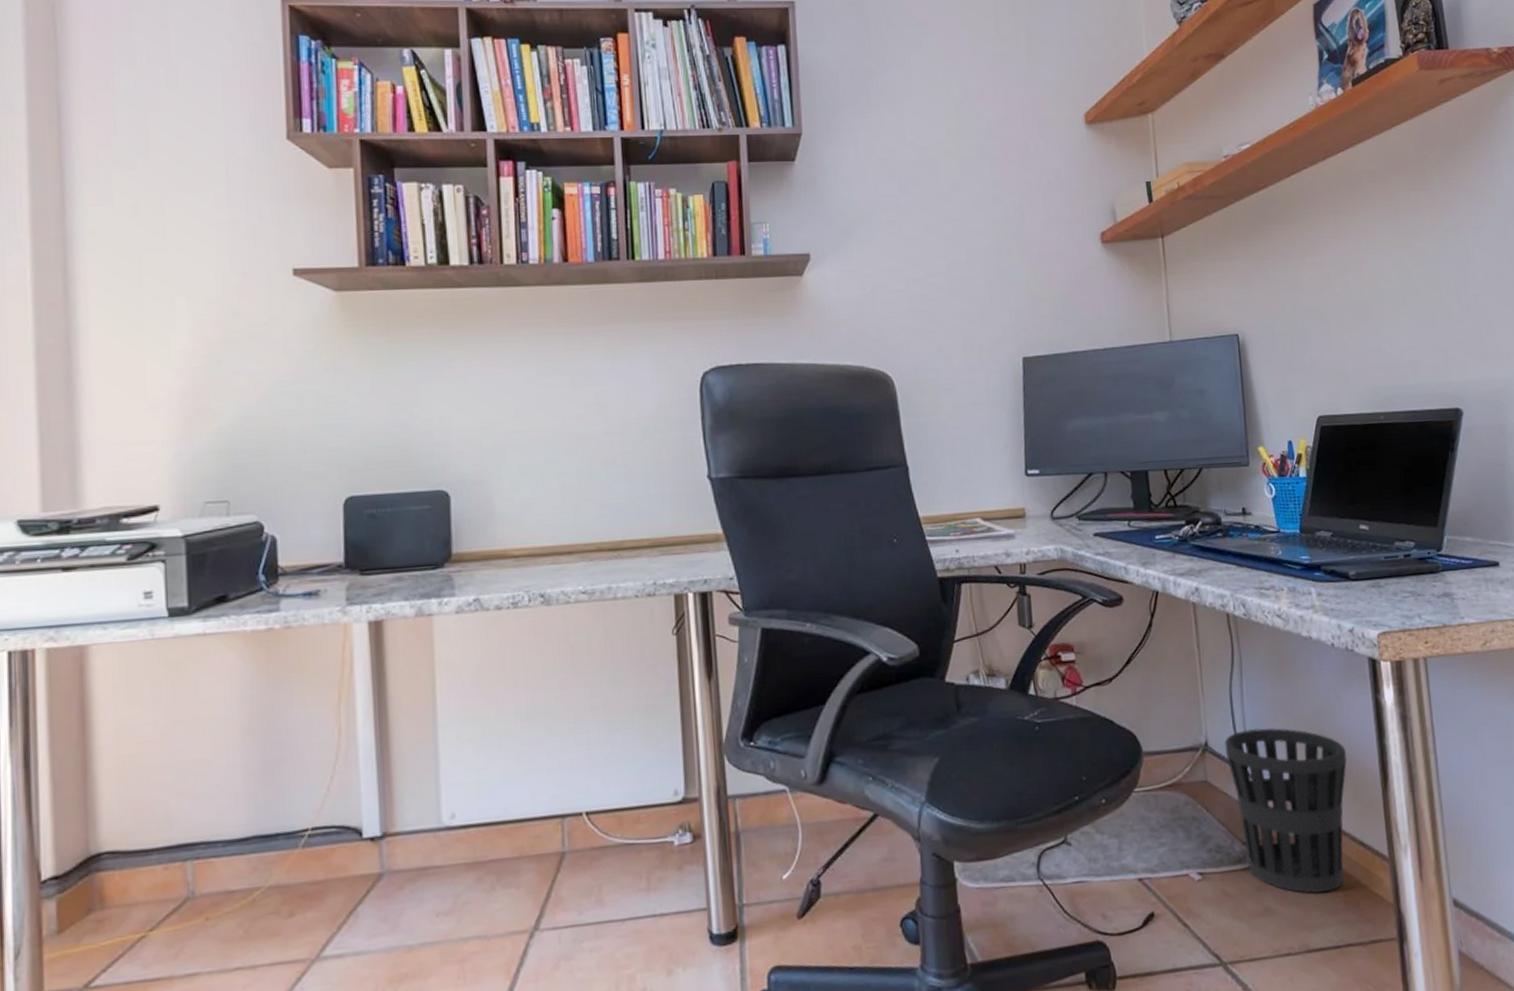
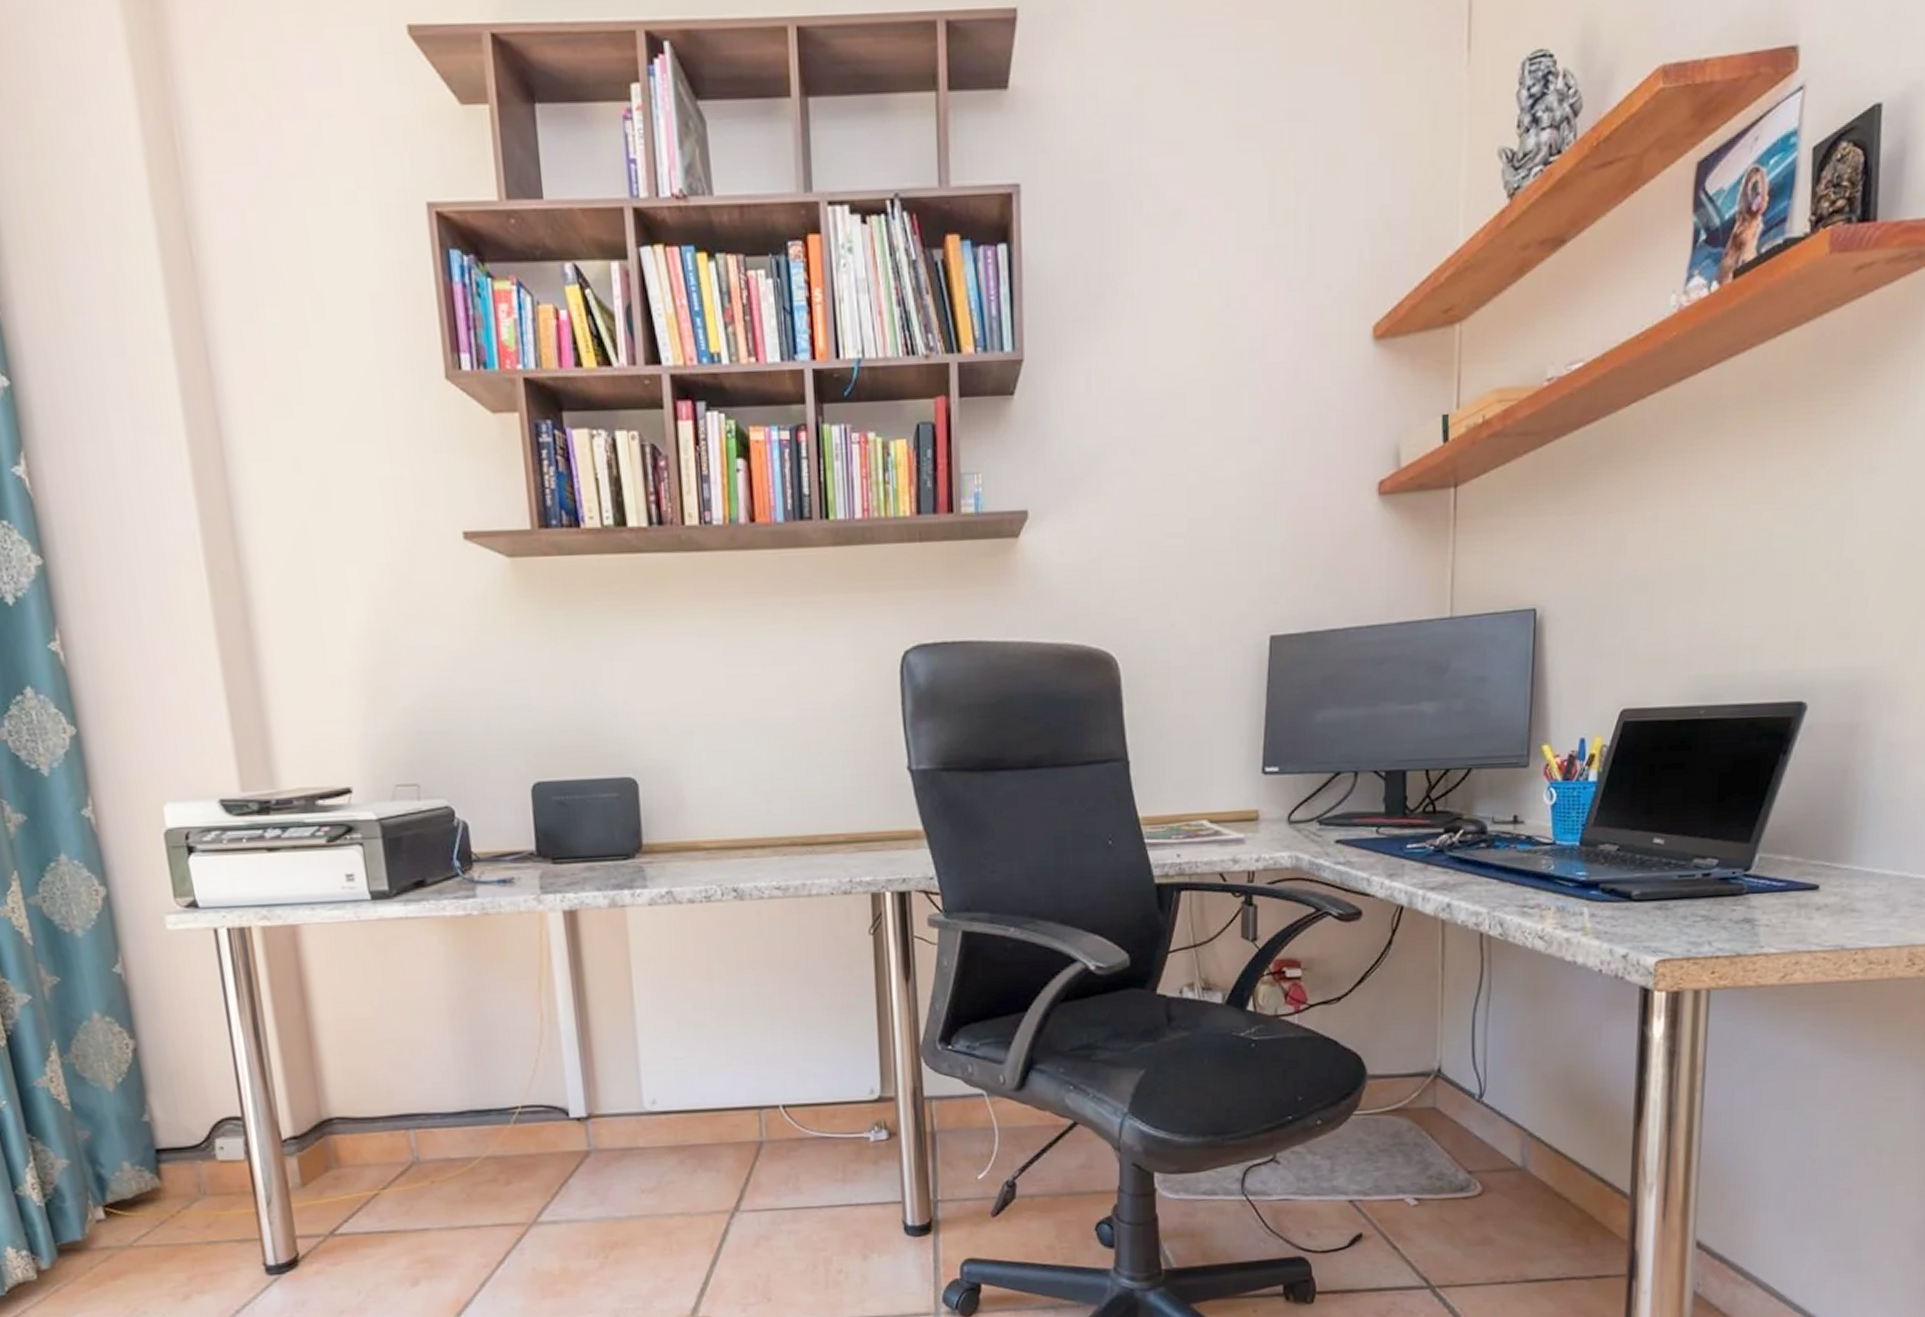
wastebasket: present [1224,728,1347,894] -> none [1460,1056,1598,1226]

